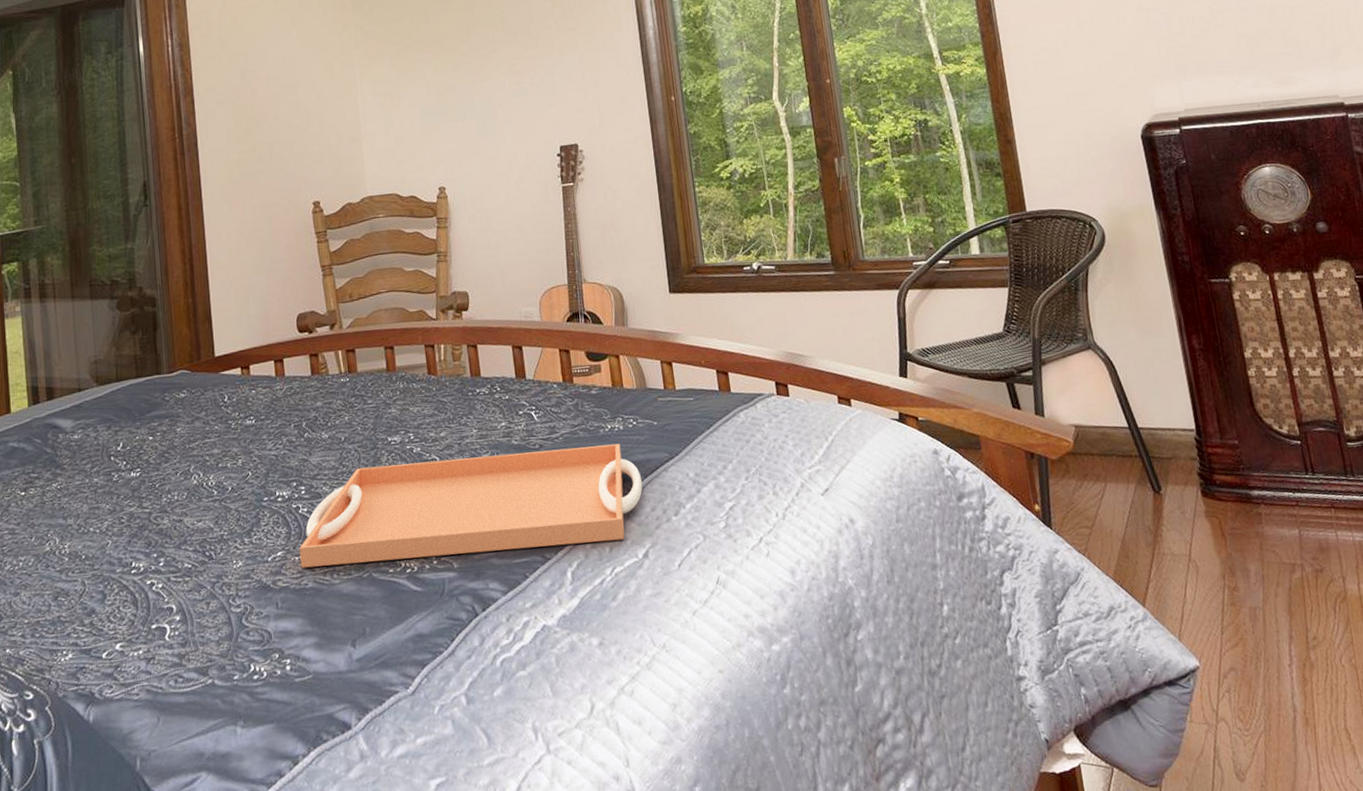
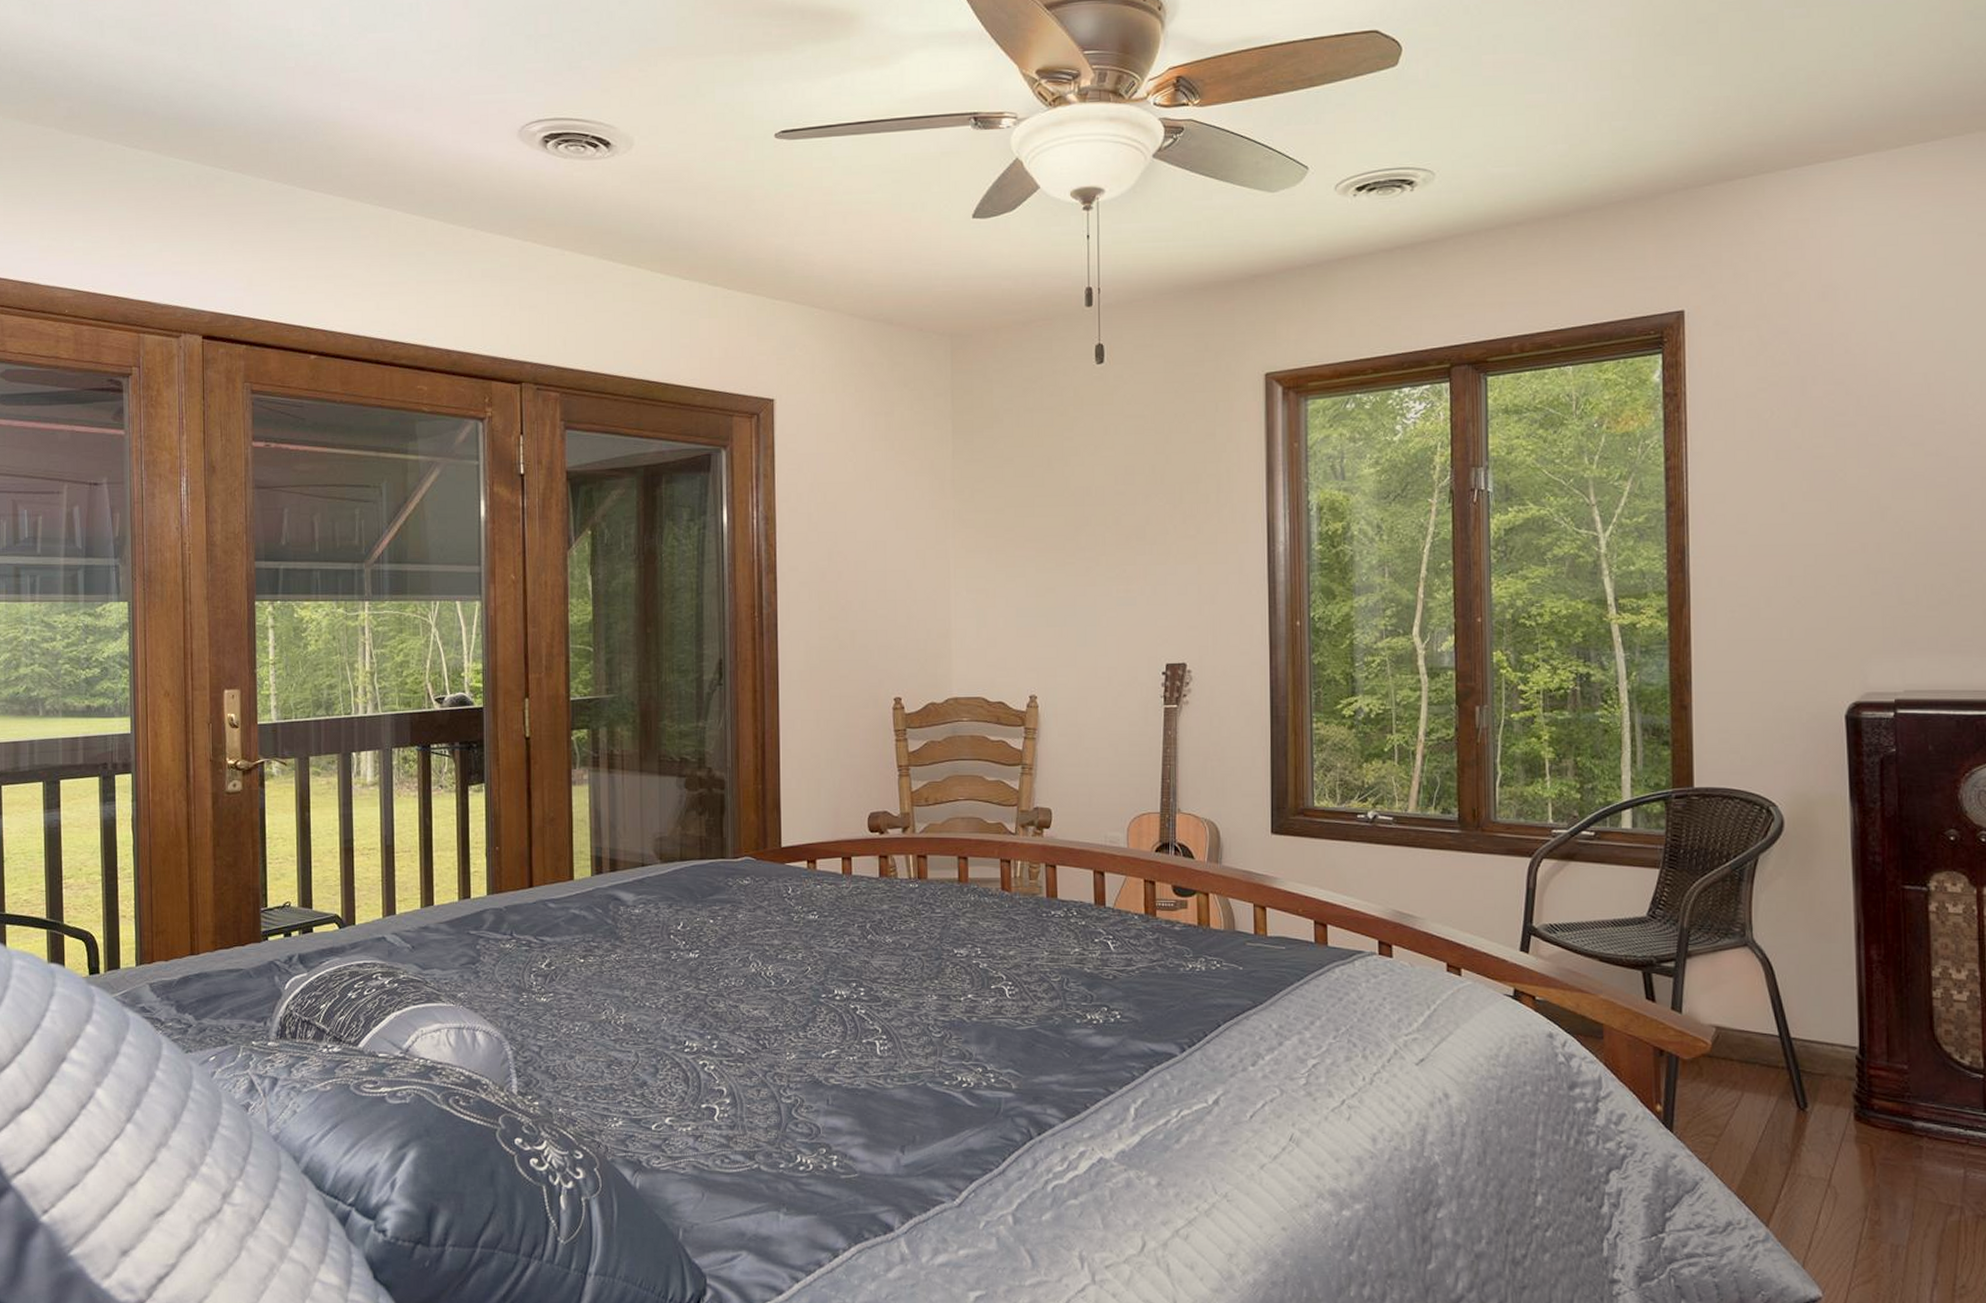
serving tray: present [299,443,643,568] -> none [854,977,1221,1083]

